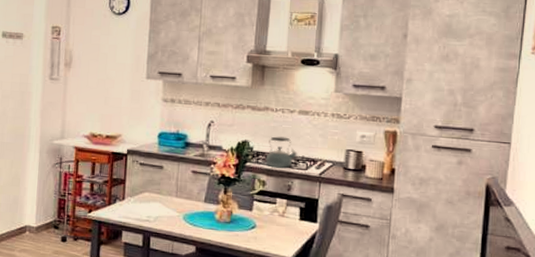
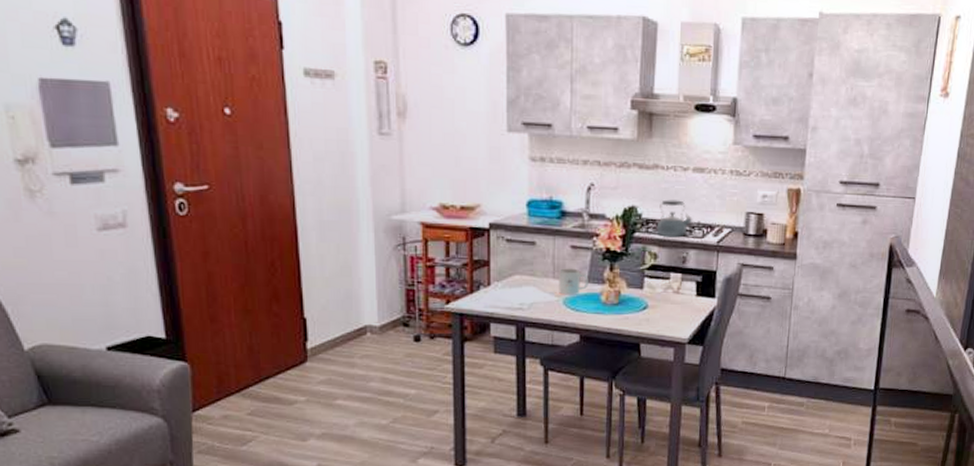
mug: none [180,189,206,213] -> present [559,268,589,296]

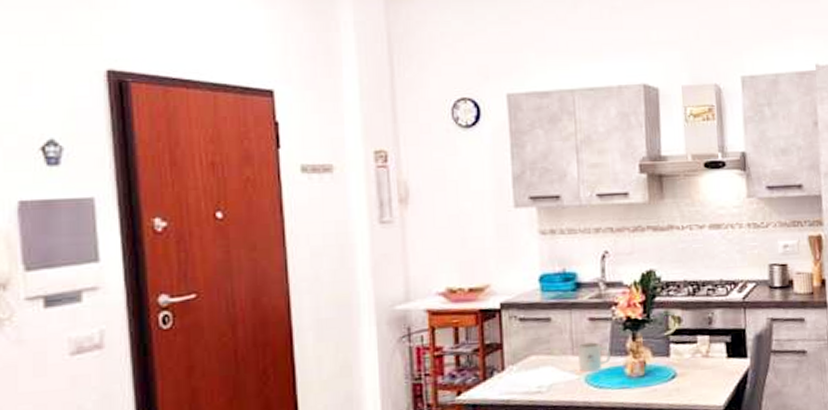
kettle: present [656,200,693,238] -> none [677,259,715,299]

